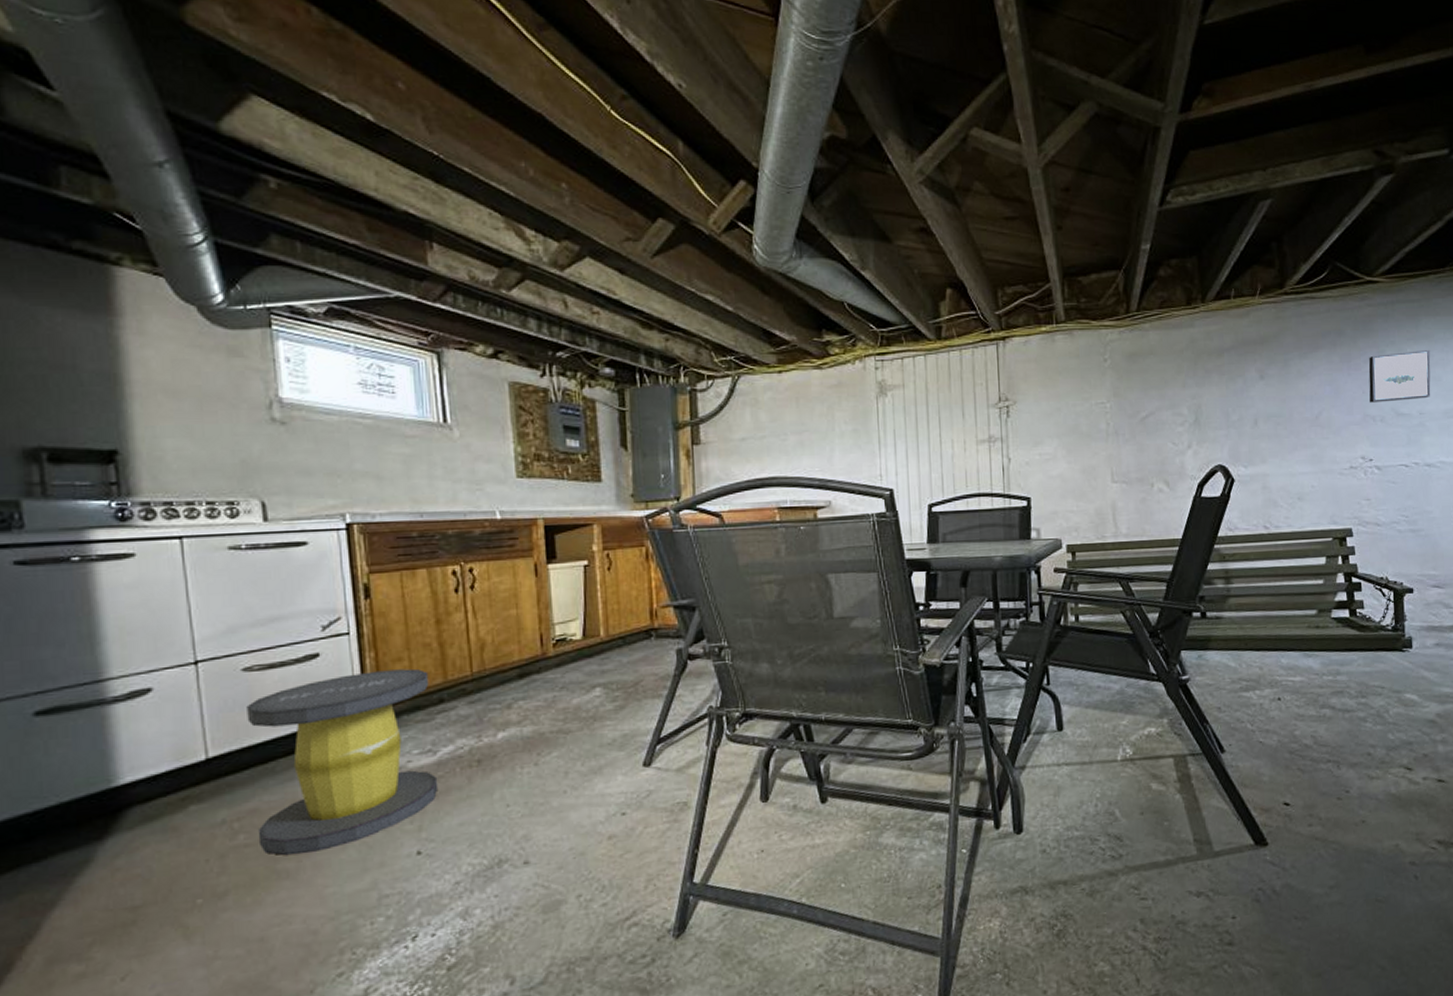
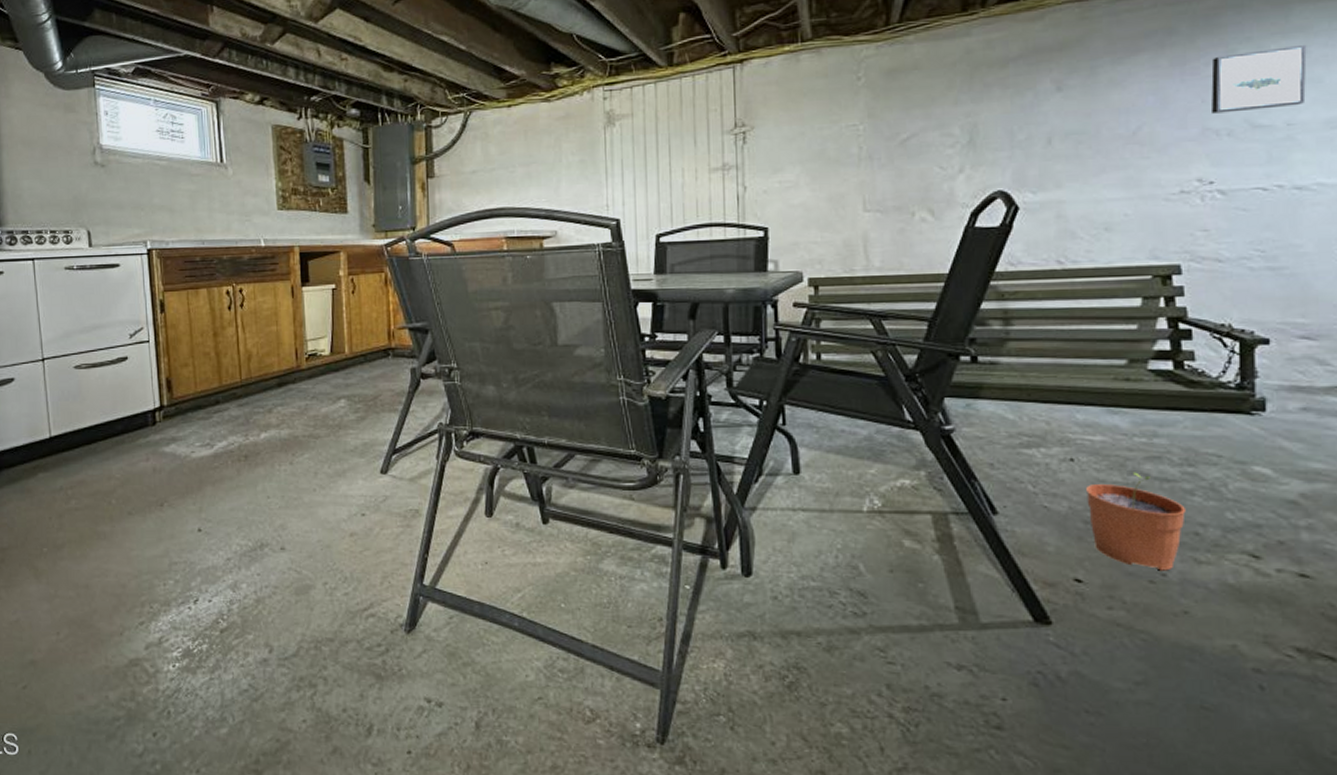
stool: present [246,668,437,856] -> none [77,373,214,521]
plant pot: none [1290,706,1361,788] -> present [1086,472,1186,571]

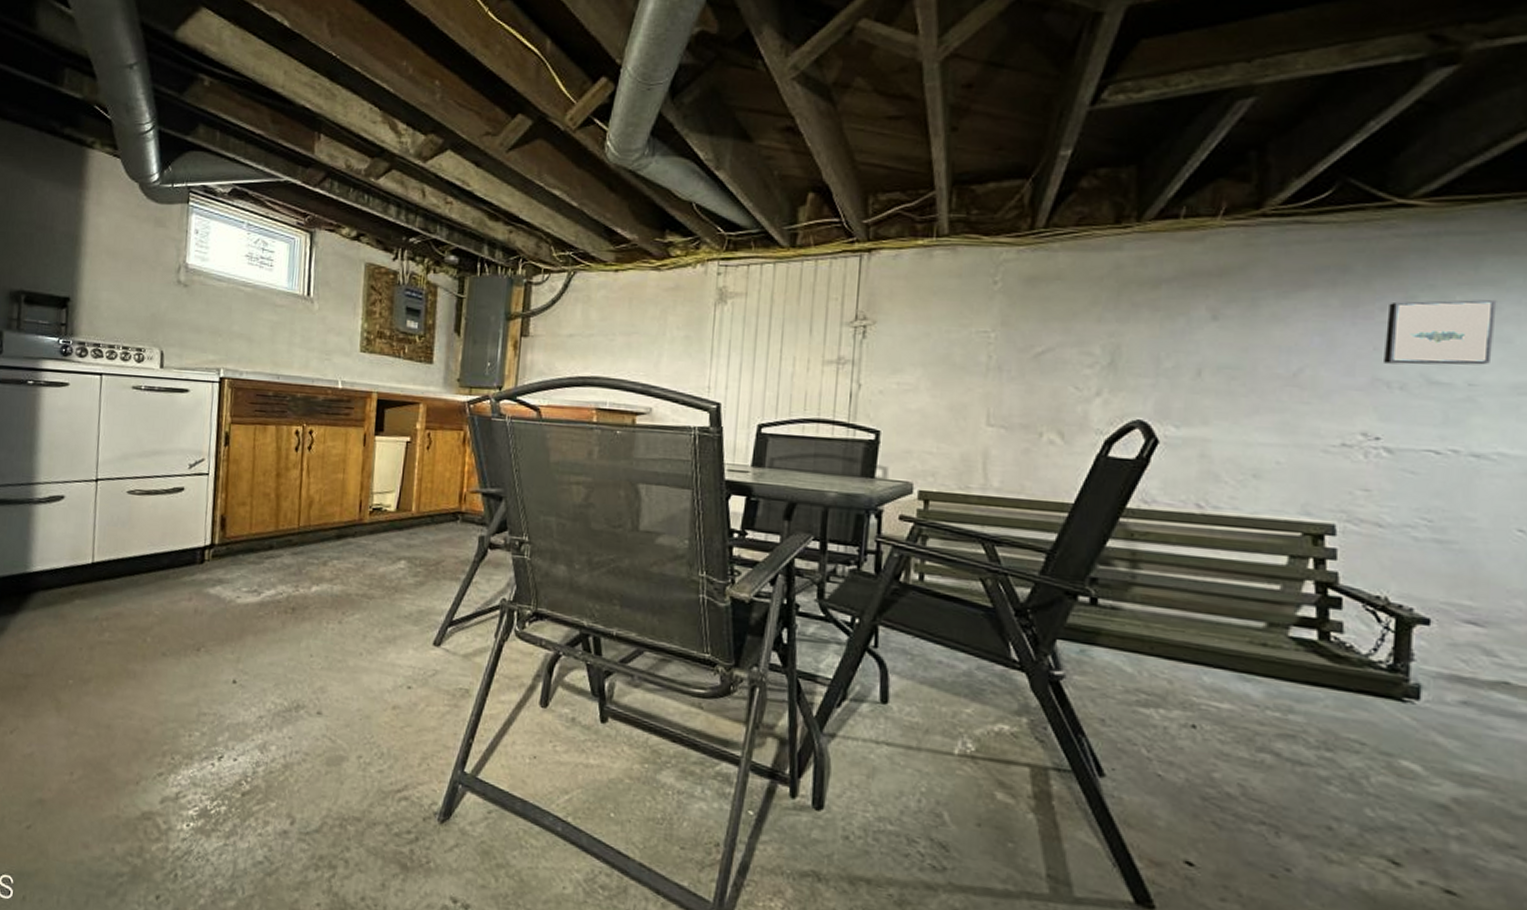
plant pot: present [1086,472,1186,571] -> none [1206,749,1319,866]

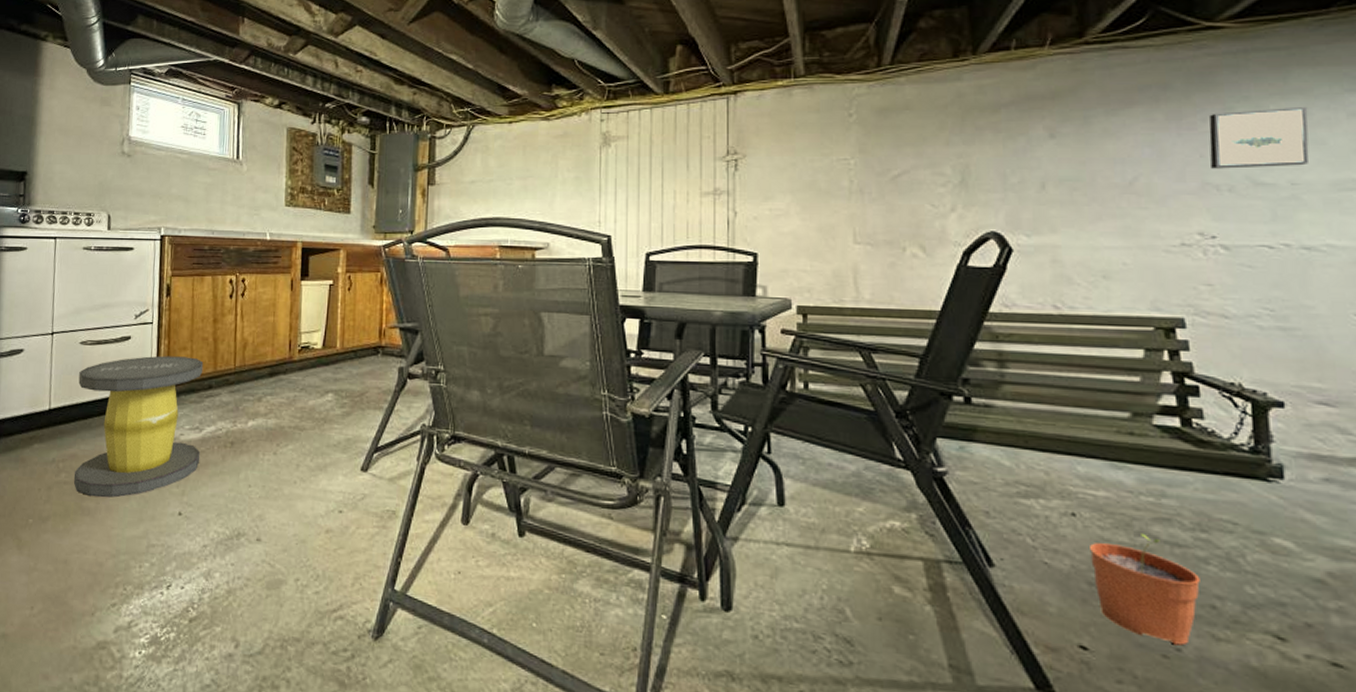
stool: none [119,510,264,661] -> present [74,355,204,498]
plant pot: none [1206,749,1319,866] -> present [1090,533,1200,646]

